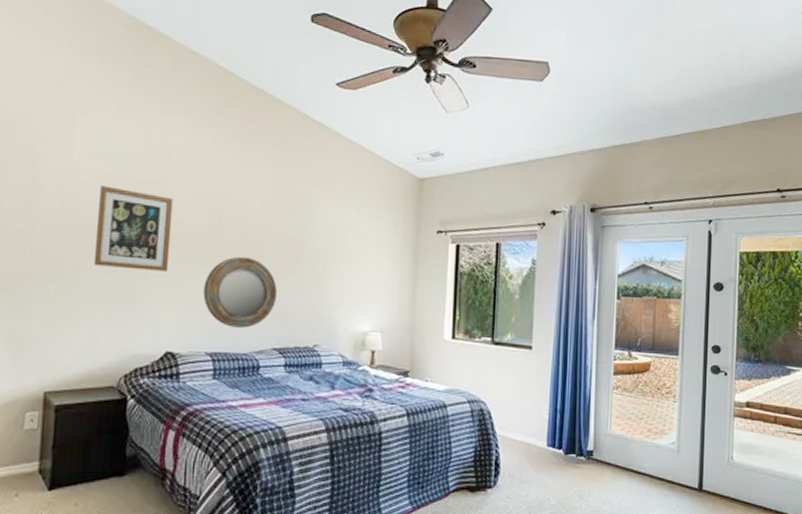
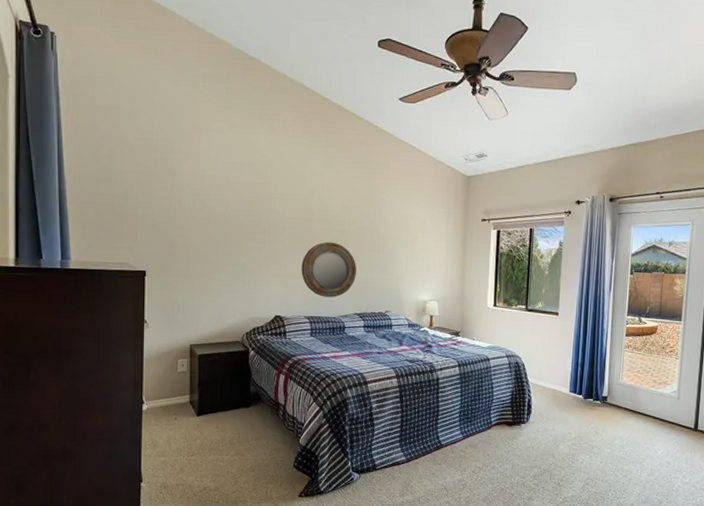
wall art: present [93,186,174,272] -> none [219,187,276,254]

